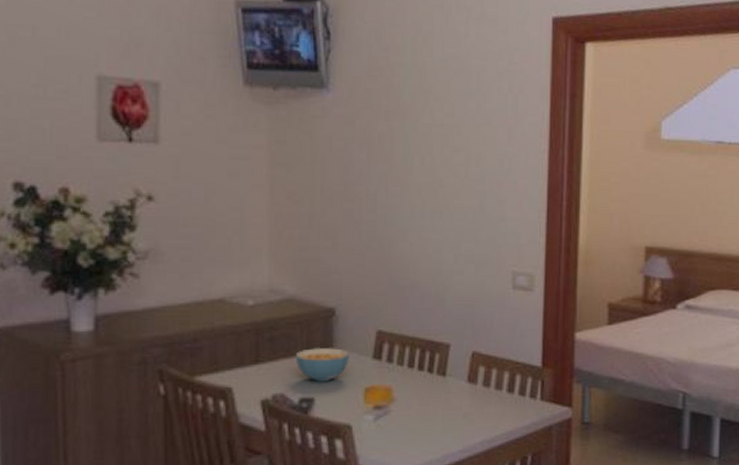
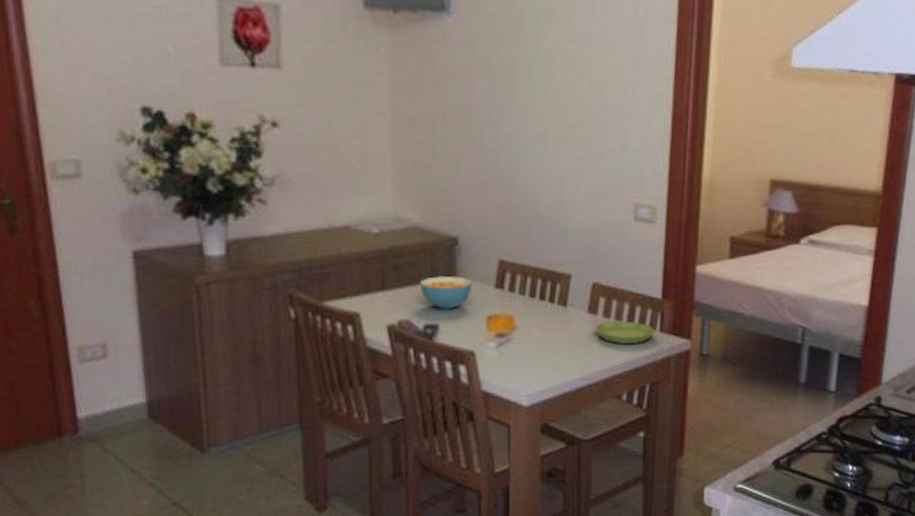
saucer: none [475,390,536,414] -> present [595,321,655,345]

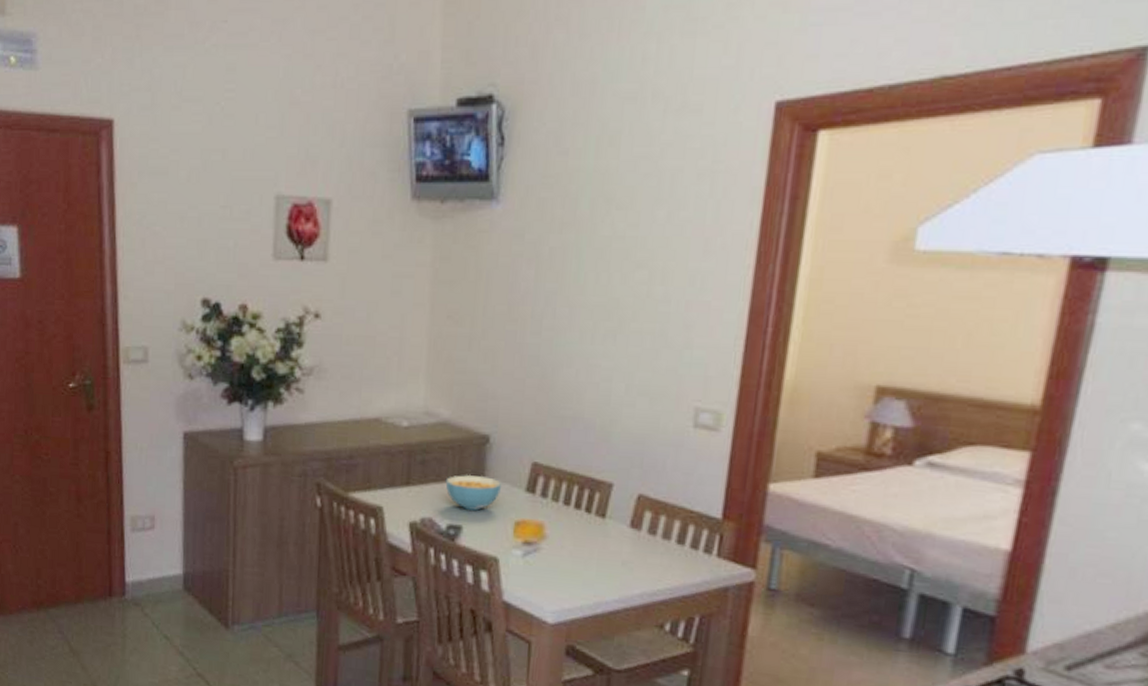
saucer: present [595,321,655,345] -> none [637,539,711,568]

